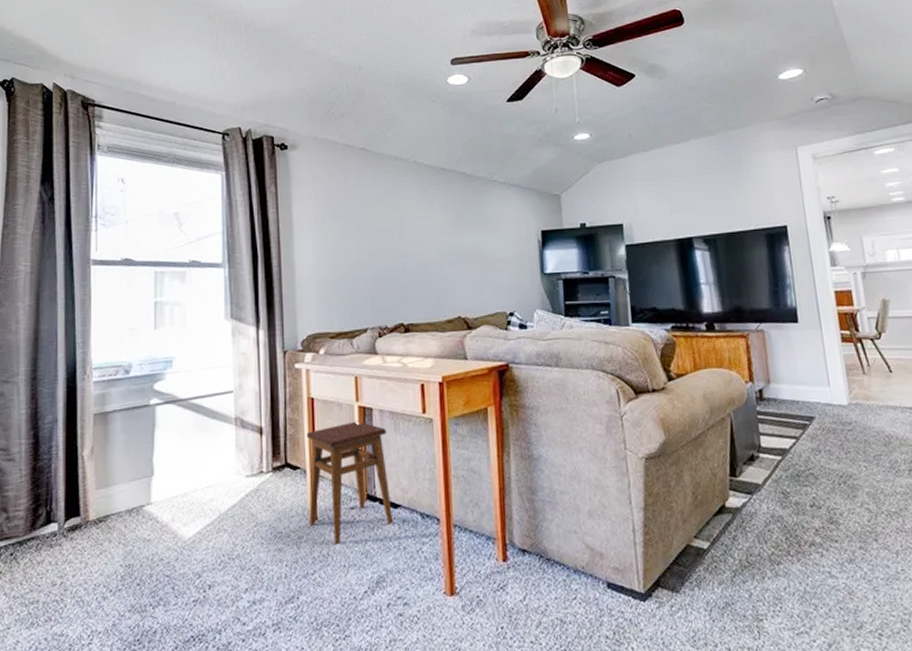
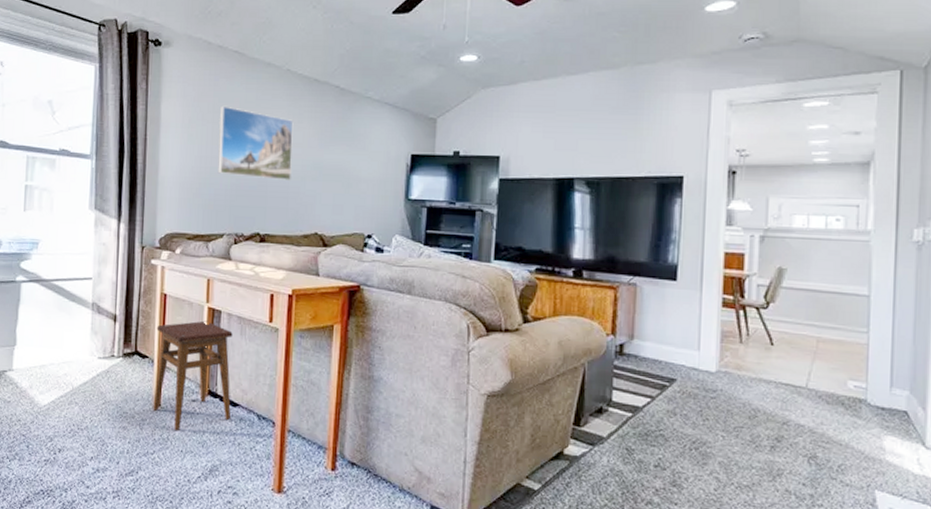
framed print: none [352,201,429,269] -> present [218,105,294,180]

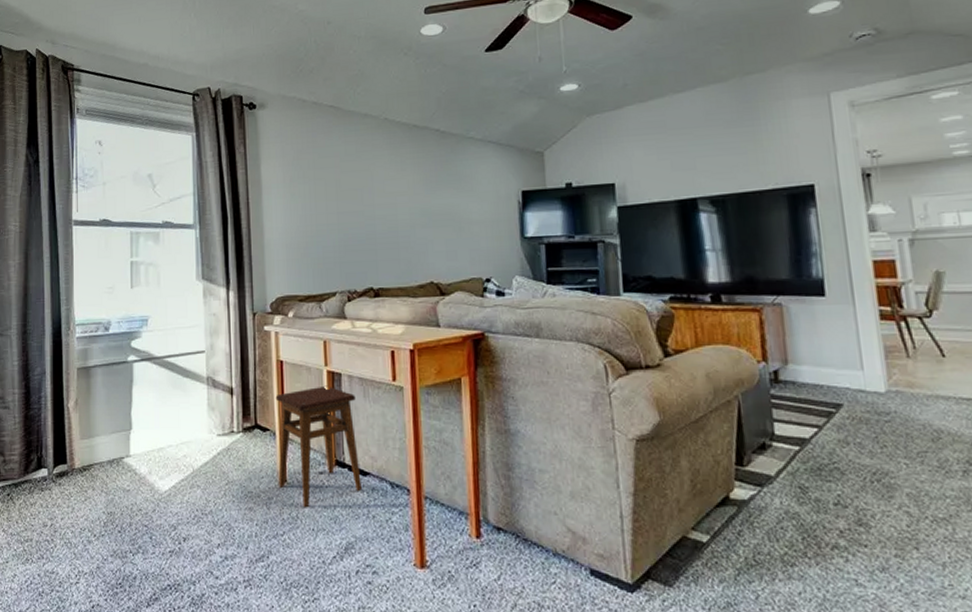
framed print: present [218,105,294,180] -> none [321,161,400,231]

